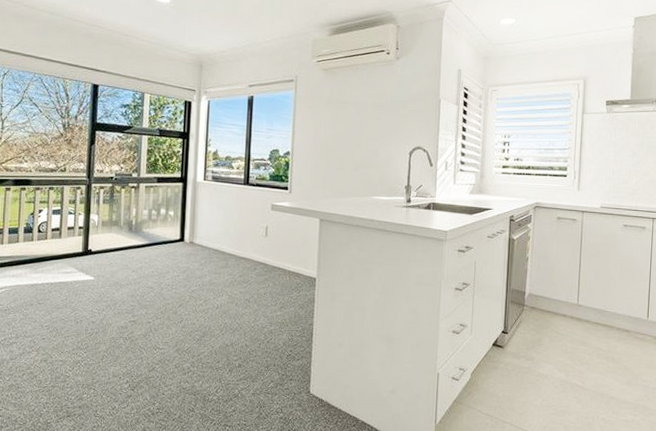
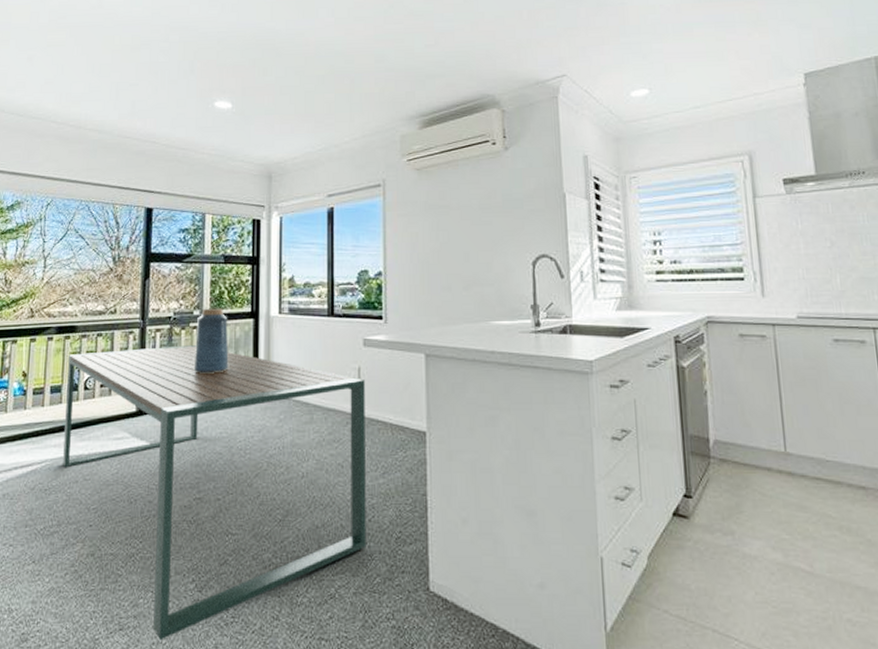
dining table: none [20,201,271,425] -> present [63,345,366,641]
vase: none [131,172,161,225] -> present [193,308,229,374]

